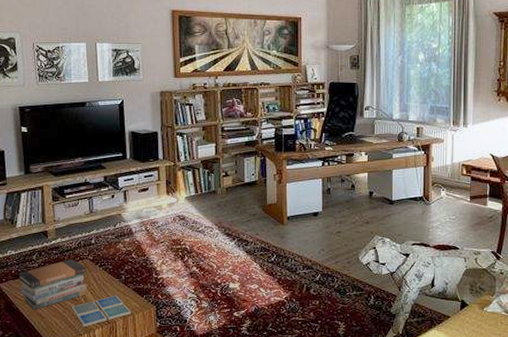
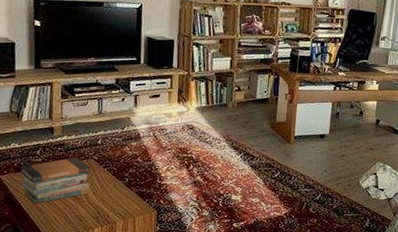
drink coaster: present [72,295,131,328] -> none [73,196,132,225]

